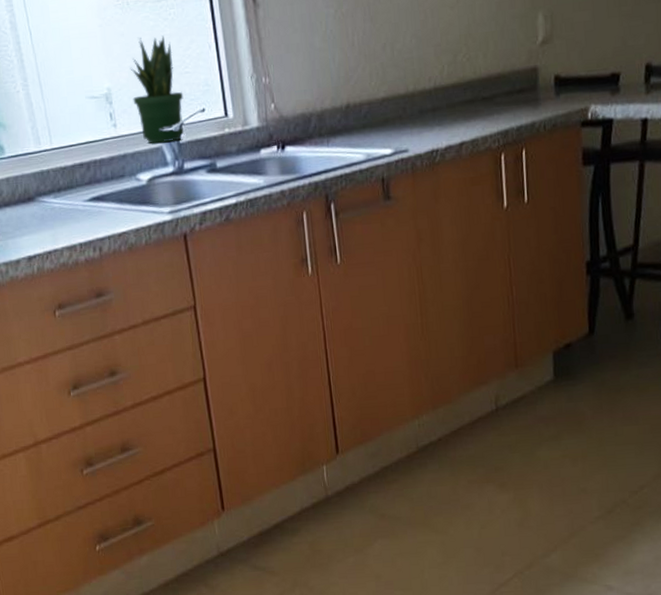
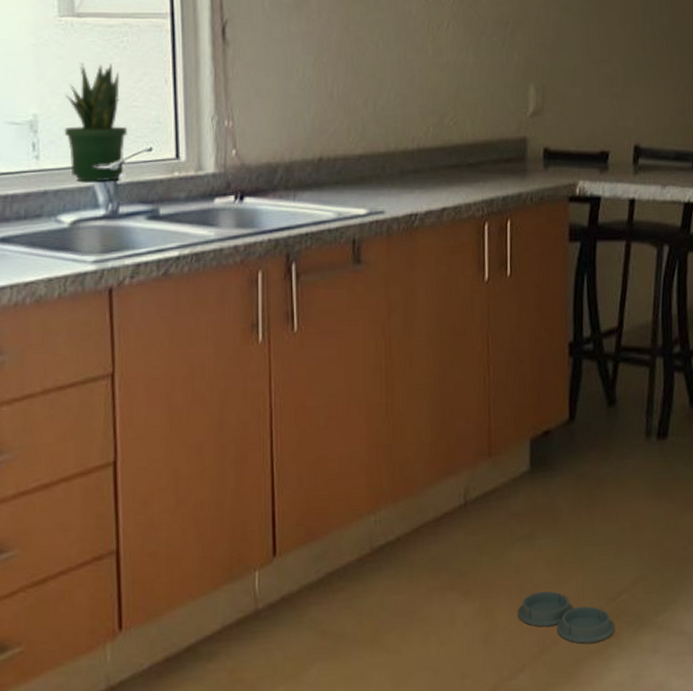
pet bowl: none [547,484,638,530] -> present [517,591,615,644]

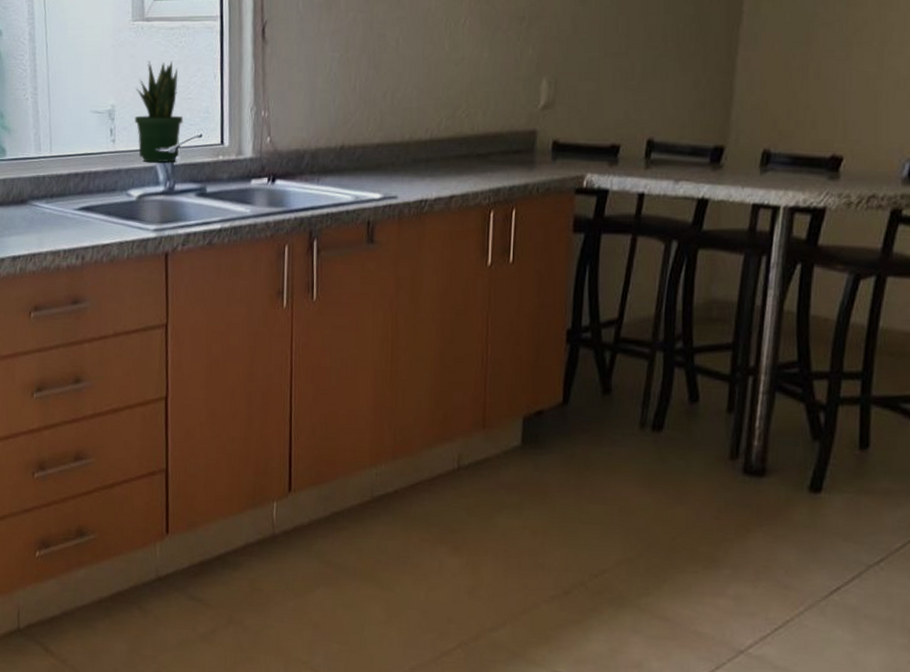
pet bowl: present [517,591,615,644] -> none [501,558,597,613]

